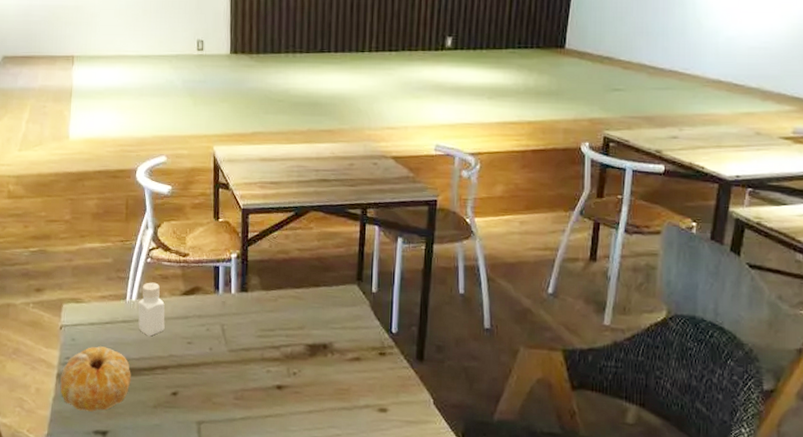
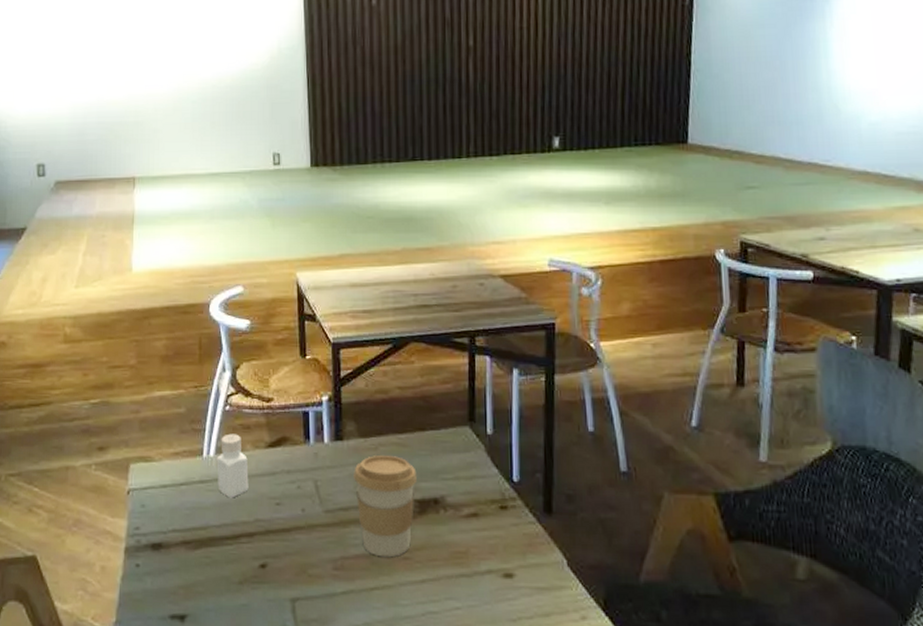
fruit: present [59,346,131,412] -> none [128,512,212,592]
coffee cup: none [255,305,310,391] -> present [354,454,417,558]

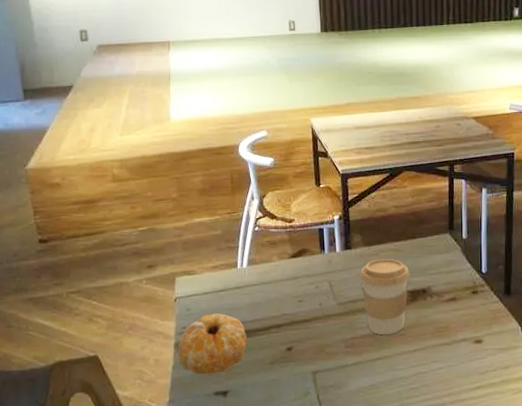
fruit: none [128,512,212,592] -> present [177,313,247,375]
pepper shaker: present [216,433,249,498] -> none [249,249,276,299]

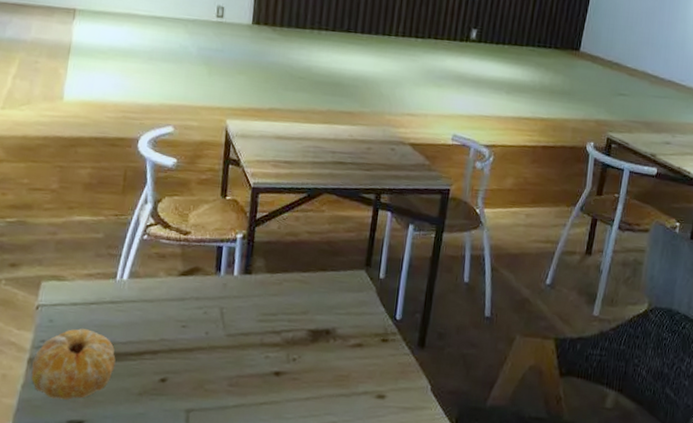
coffee cup: present [360,258,409,335] -> none [257,289,314,378]

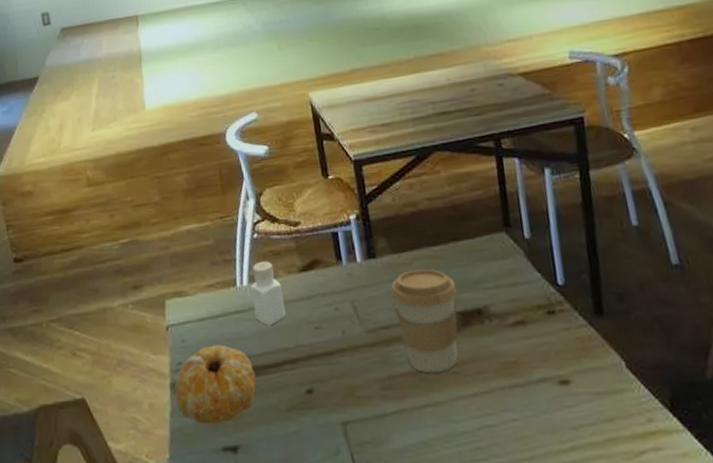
pepper shaker: none [127,260,160,319] -> present [250,261,286,326]
coffee cup: none [257,289,314,378] -> present [390,268,458,374]

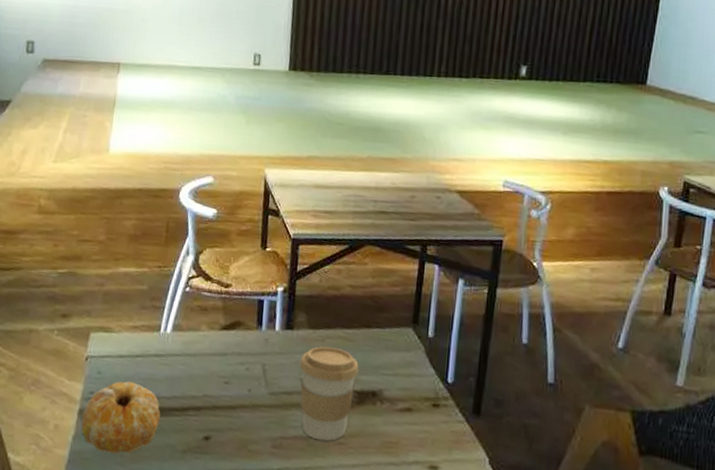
pepper shaker: present [250,261,286,326] -> none [171,313,202,374]

